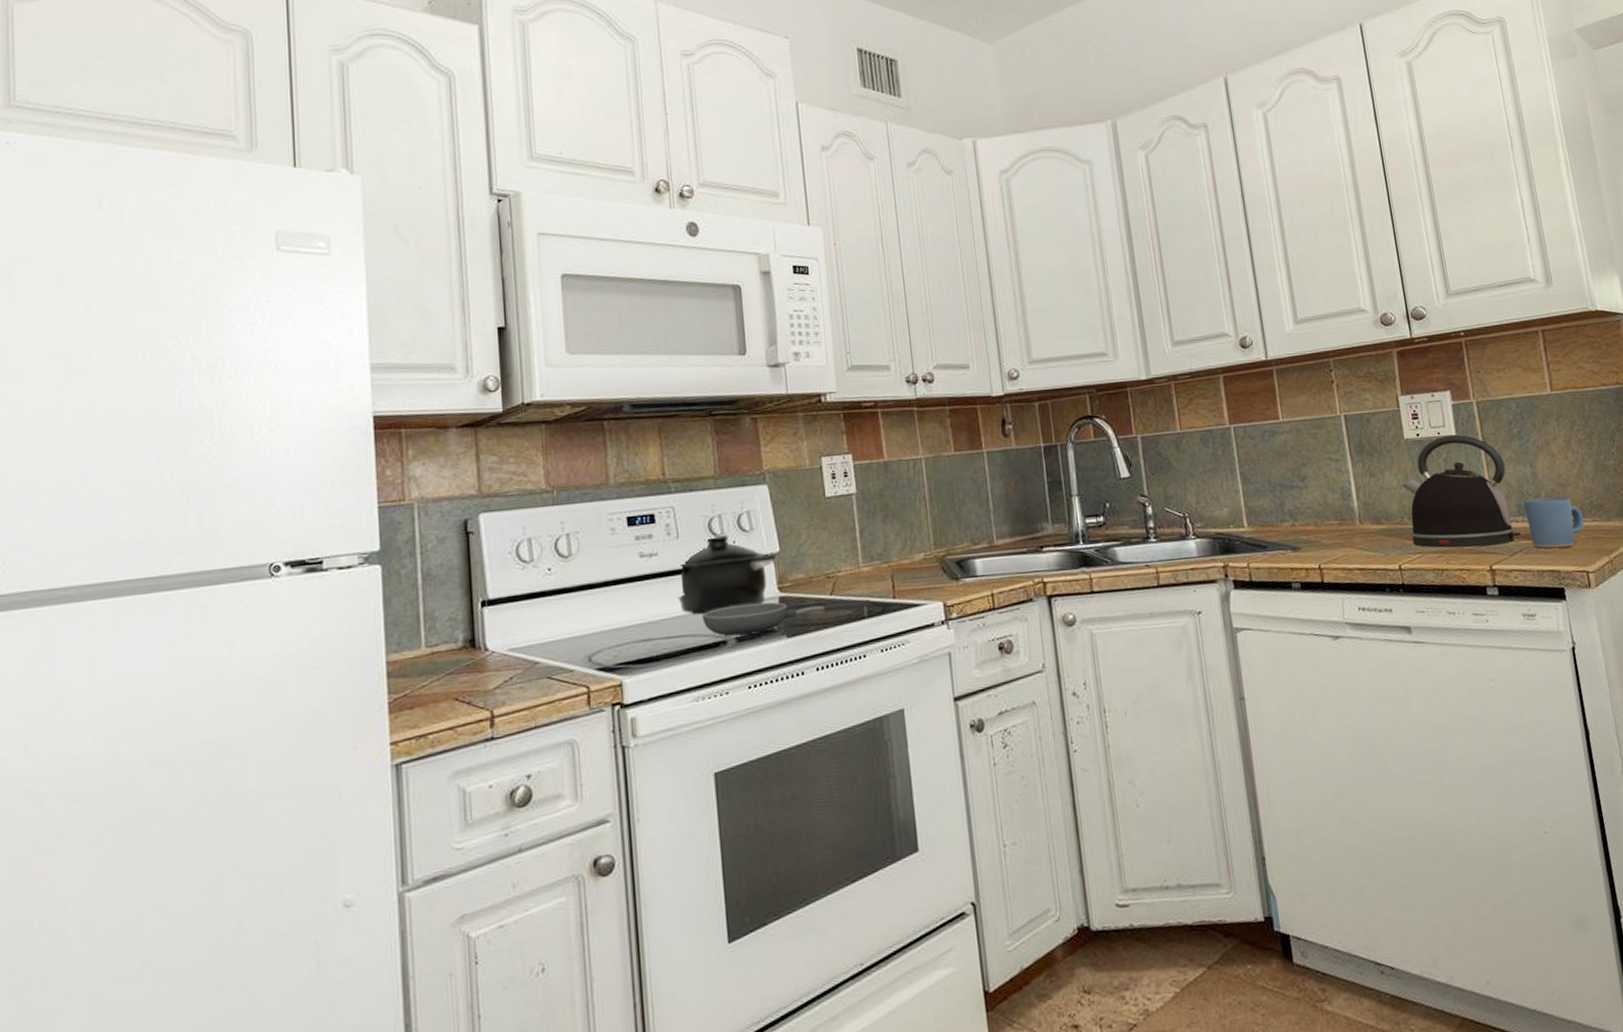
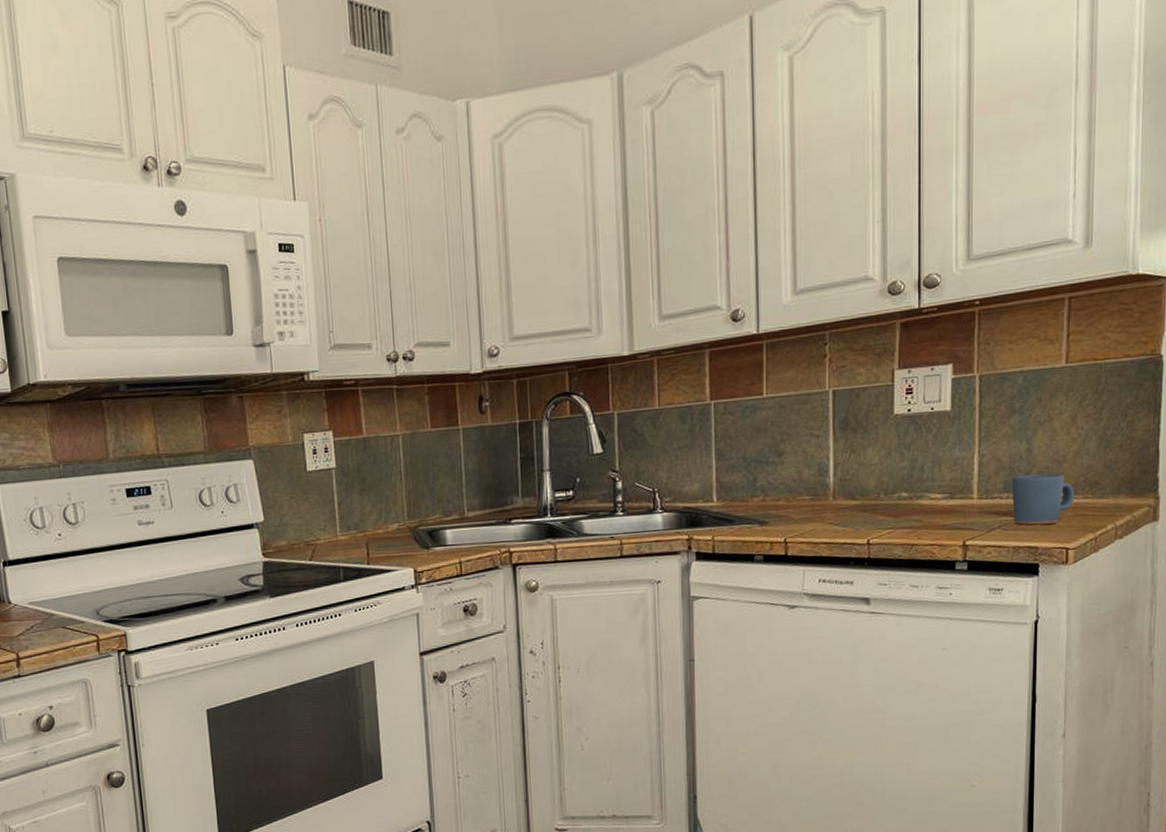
saucepan: present [677,536,777,614] -> none [172,506,261,576]
frying pan: present [702,599,872,636] -> none [194,565,347,595]
kettle: present [1402,434,1521,548] -> none [884,410,1002,524]

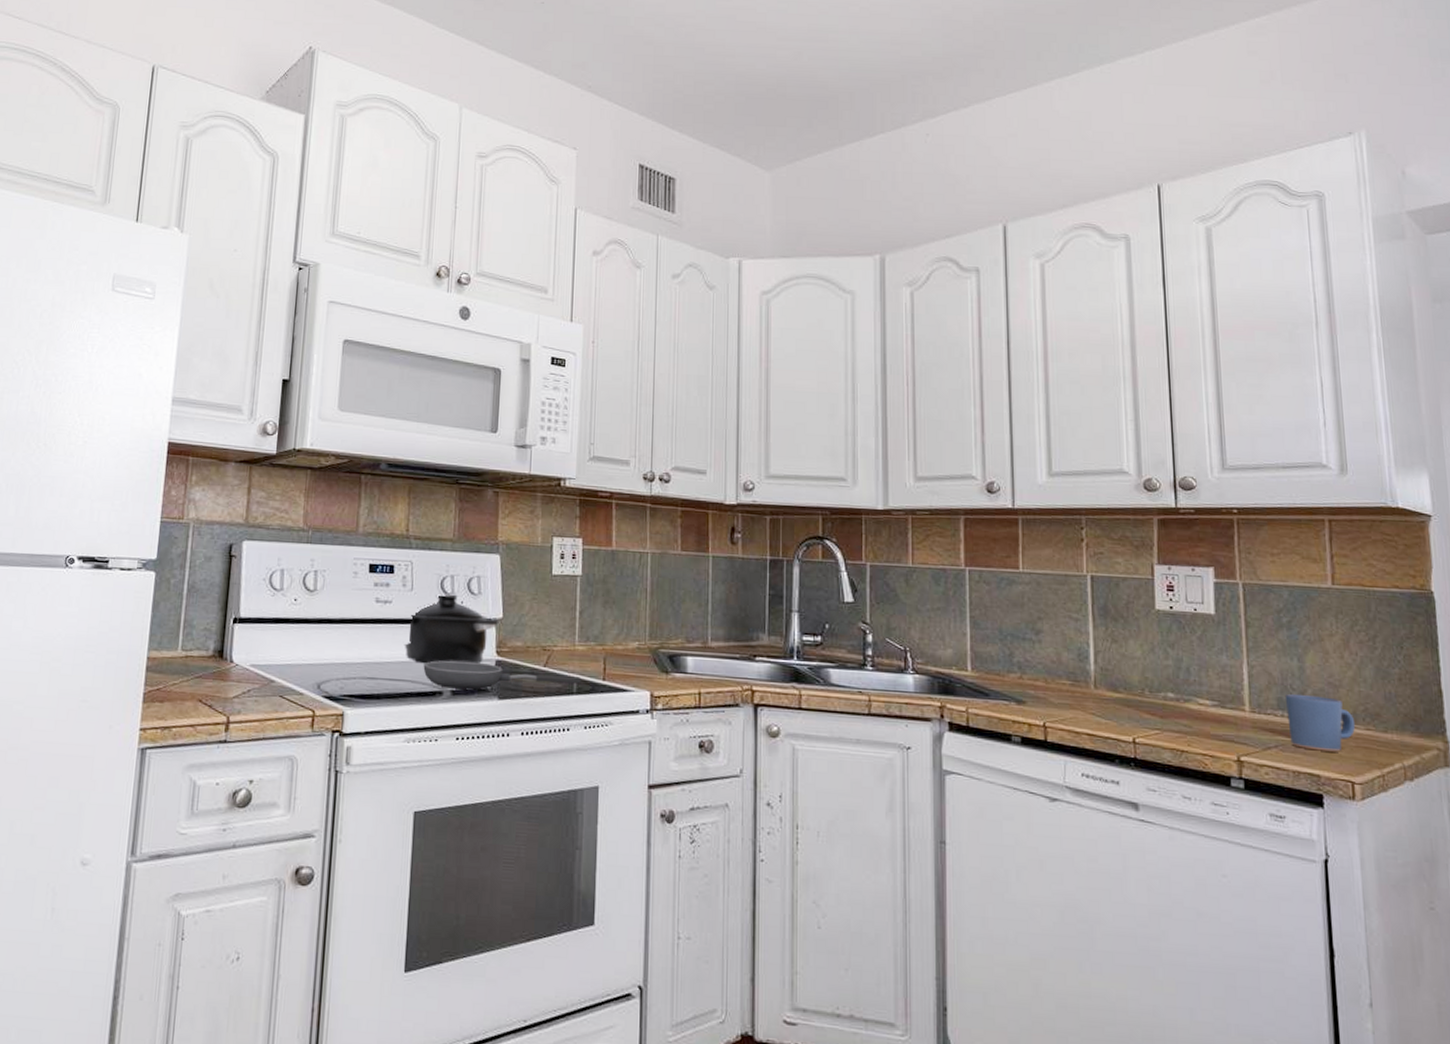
saucepan: none [172,506,261,576] -> present [404,594,499,663]
frying pan: none [194,565,347,595] -> present [423,660,582,690]

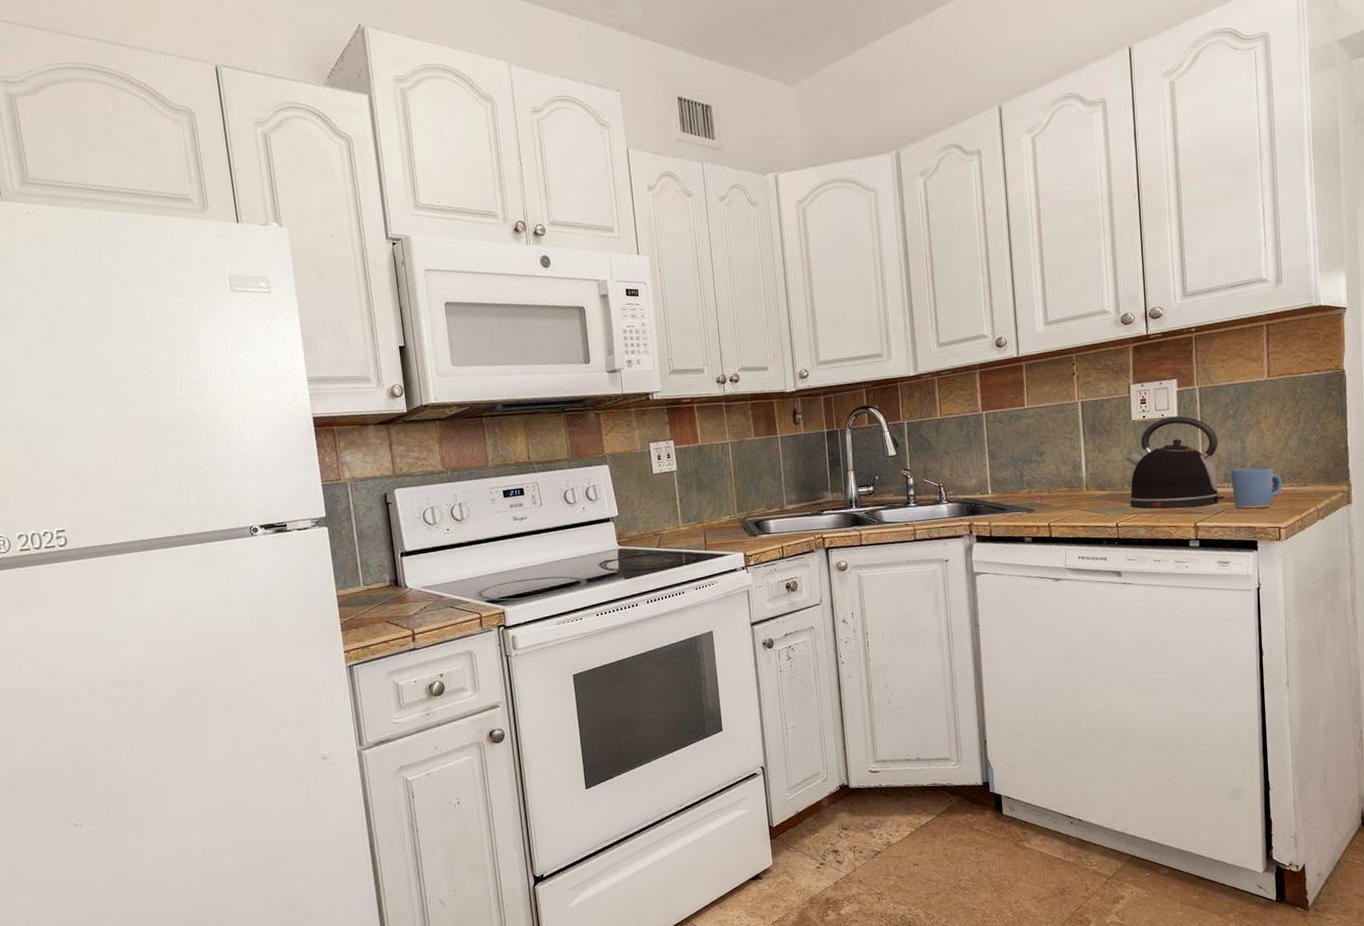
saucepan: present [404,594,499,663] -> none [542,504,616,562]
frying pan: present [423,660,582,690] -> none [561,551,689,578]
kettle: none [1147,613,1278,736] -> present [1126,416,1225,509]

